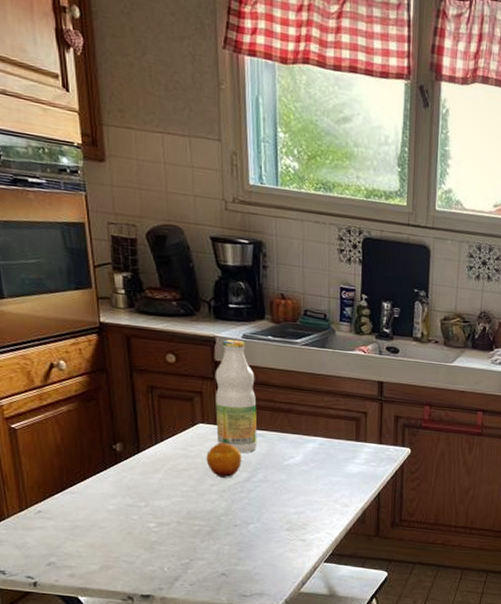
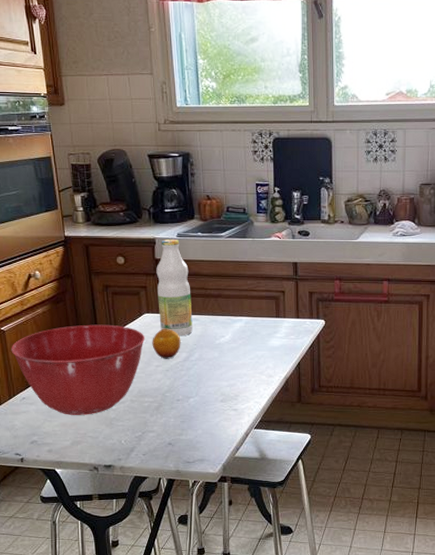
mixing bowl: none [24,430,198,536] -> present [11,324,145,415]

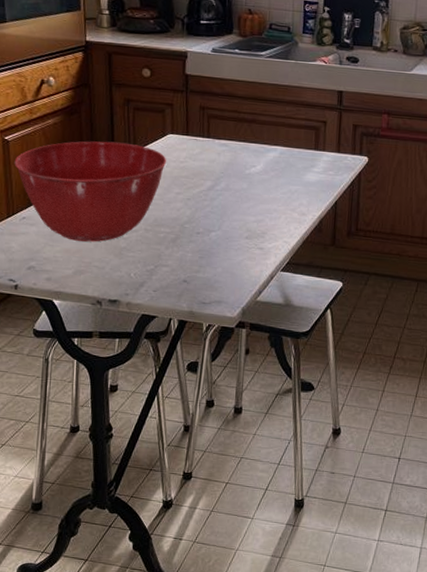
fruit: present [152,328,181,359] -> none [174,151,207,187]
bottle: present [156,239,193,337] -> none [184,54,222,163]

